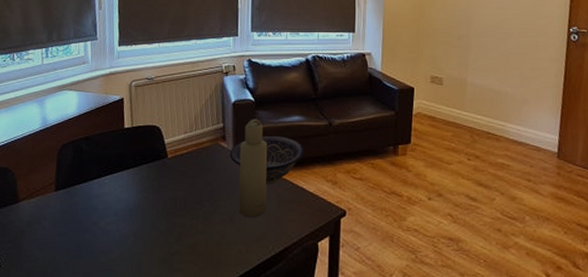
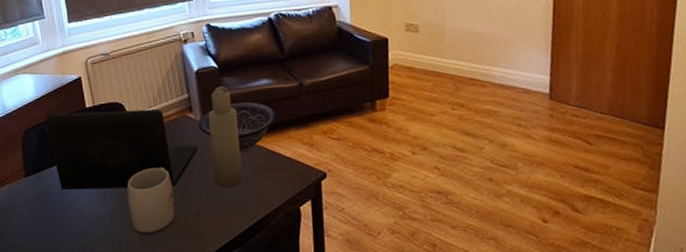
laptop: none [83,131,226,213] -> present [45,109,198,191]
mug: none [152,191,199,259] -> present [127,166,176,235]

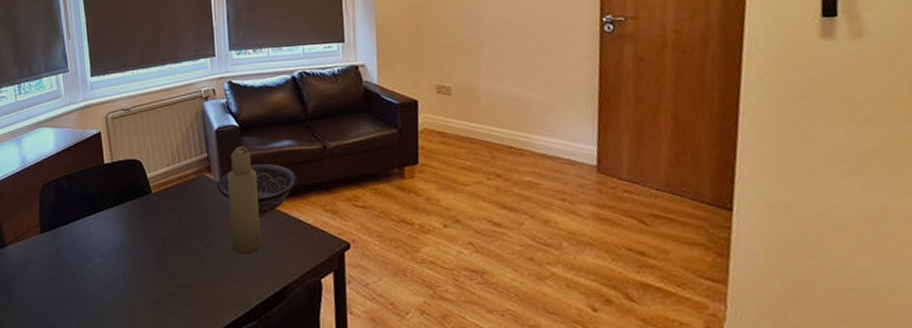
laptop: present [45,109,198,191] -> none [63,167,215,251]
mug: present [127,166,176,235] -> none [141,228,190,301]

